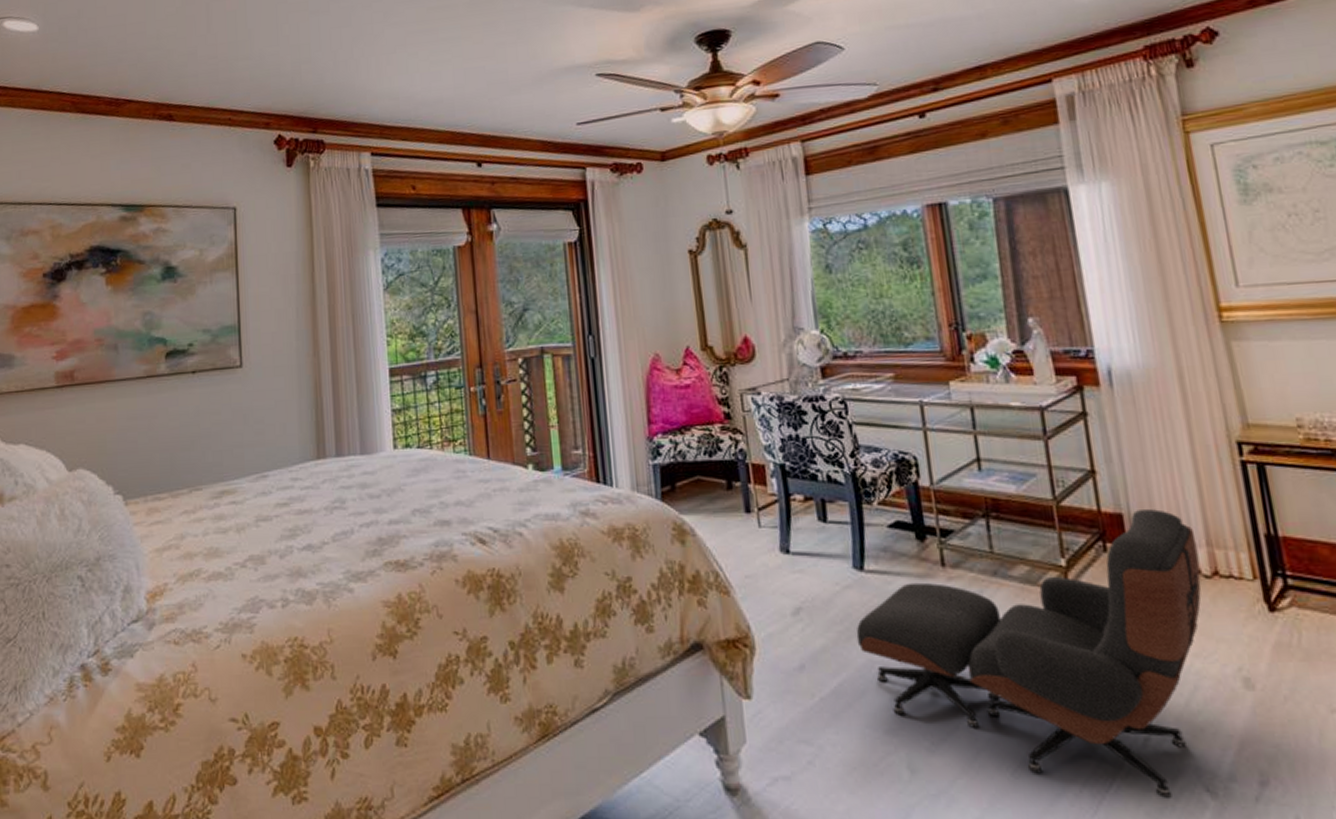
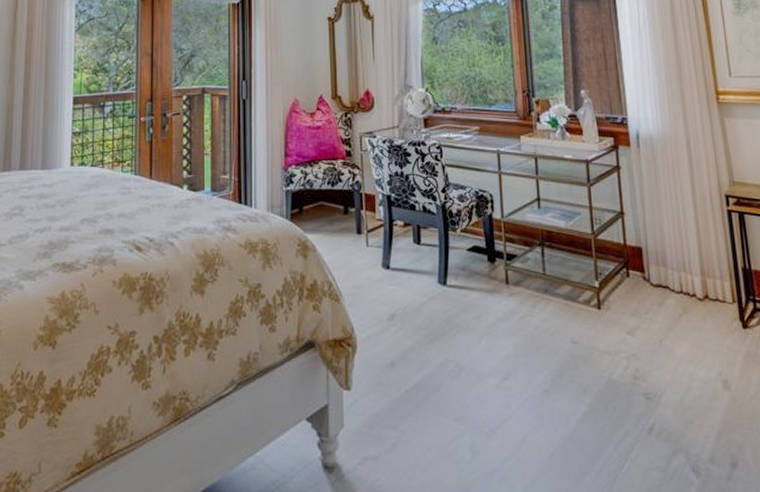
lounge chair: present [856,509,1202,798] -> none [437,245,696,476]

